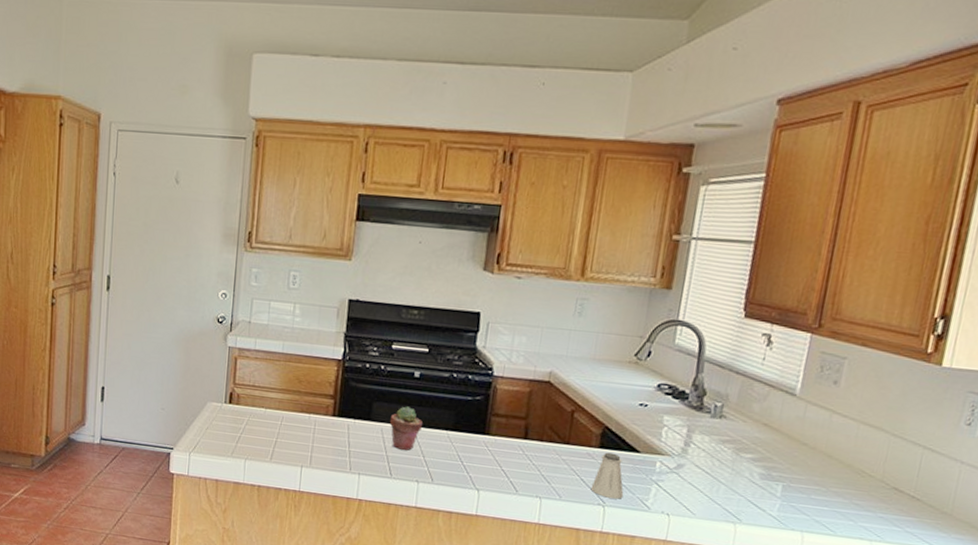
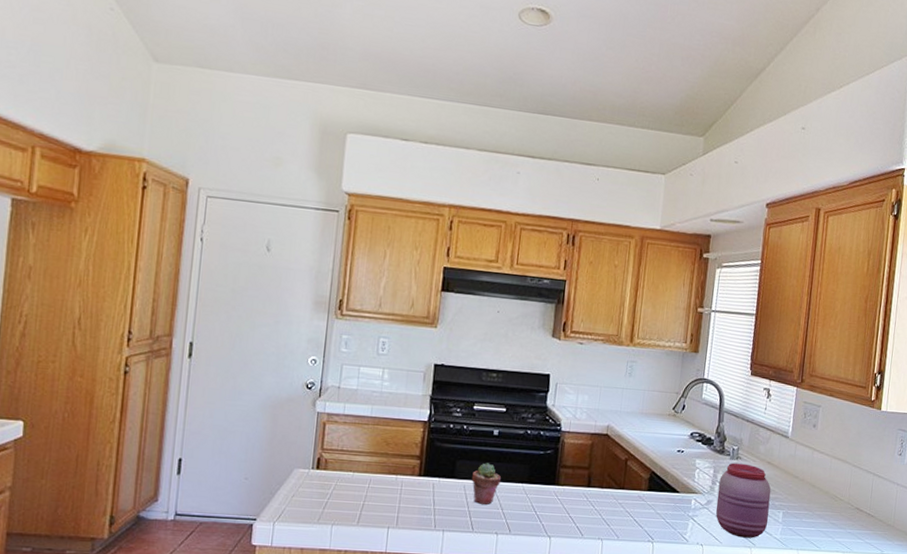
saltshaker: present [590,452,624,499] -> none [642,494,668,535]
jar: none [688,422,768,513] -> present [715,462,771,538]

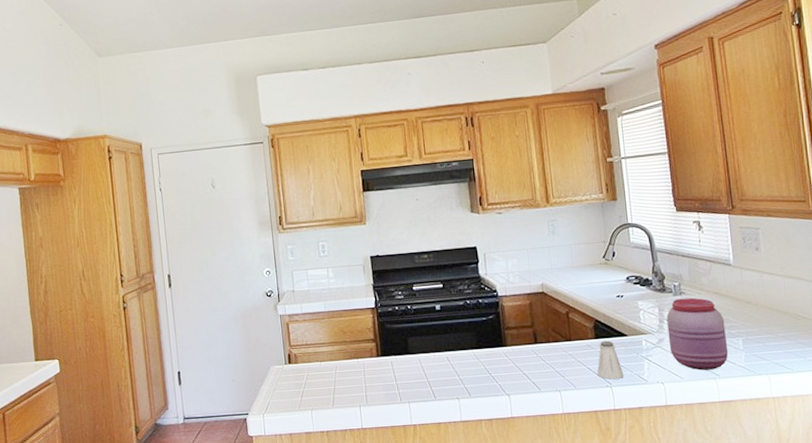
potted succulent: present [471,463,501,505] -> none [424,336,452,374]
saltshaker: none [642,494,668,535] -> present [597,341,624,379]

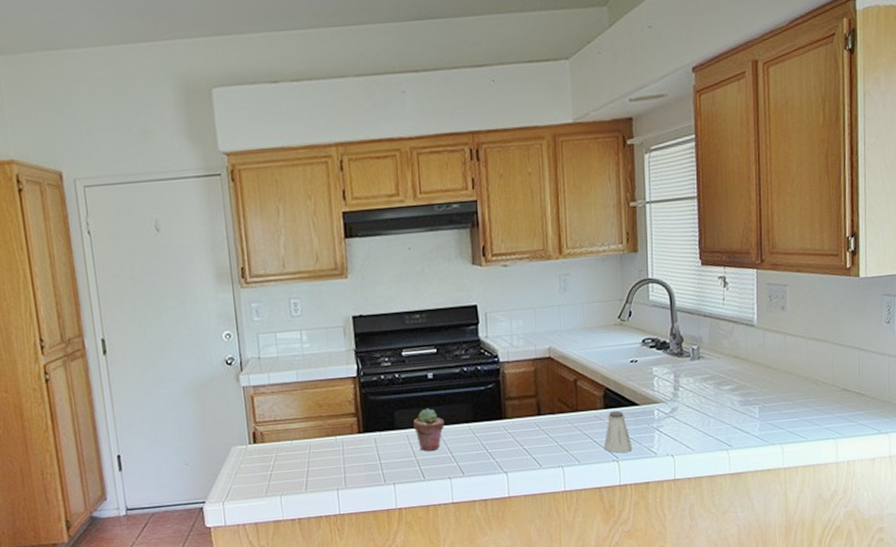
potted succulent: none [424,336,452,374] -> present [413,408,444,451]
jar: present [666,297,729,371] -> none [682,362,744,441]

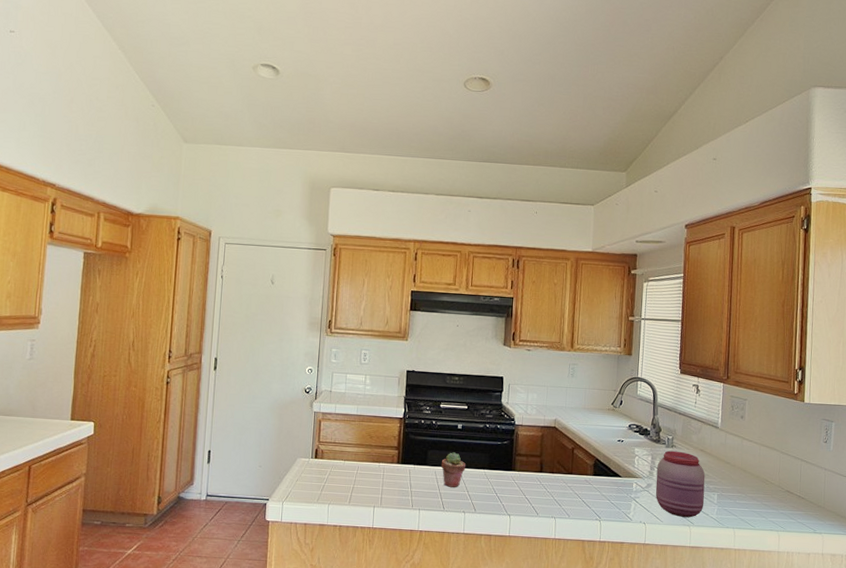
saltshaker: present [604,411,633,453] -> none [590,478,613,514]
jar: none [682,362,744,441] -> present [655,450,706,518]

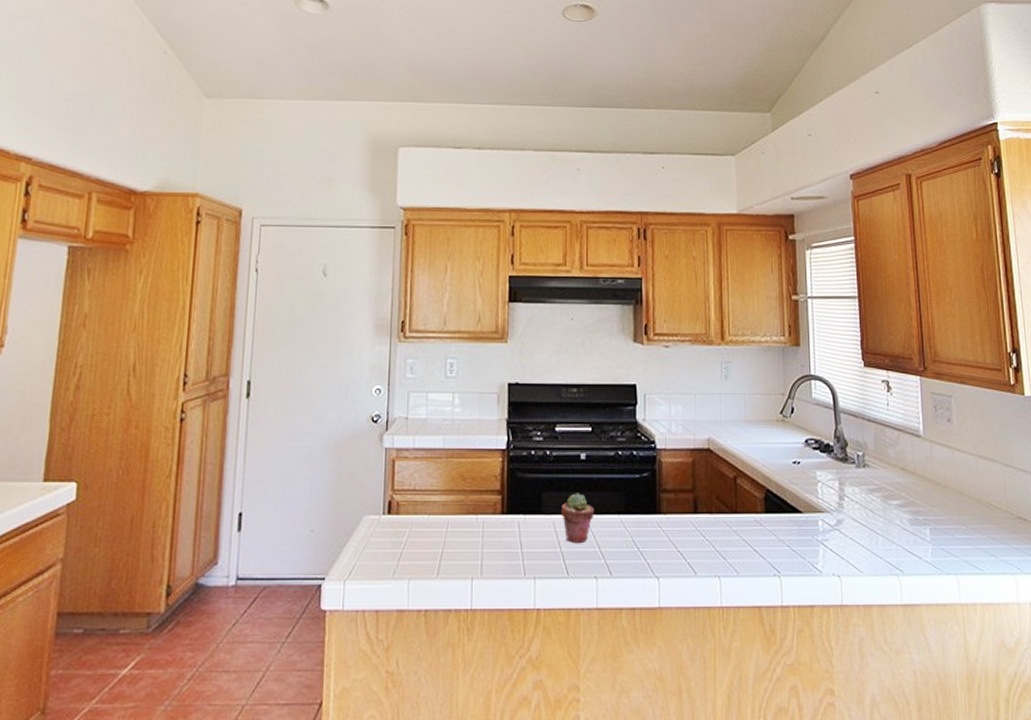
jar: present [655,450,706,518] -> none [847,472,914,564]

